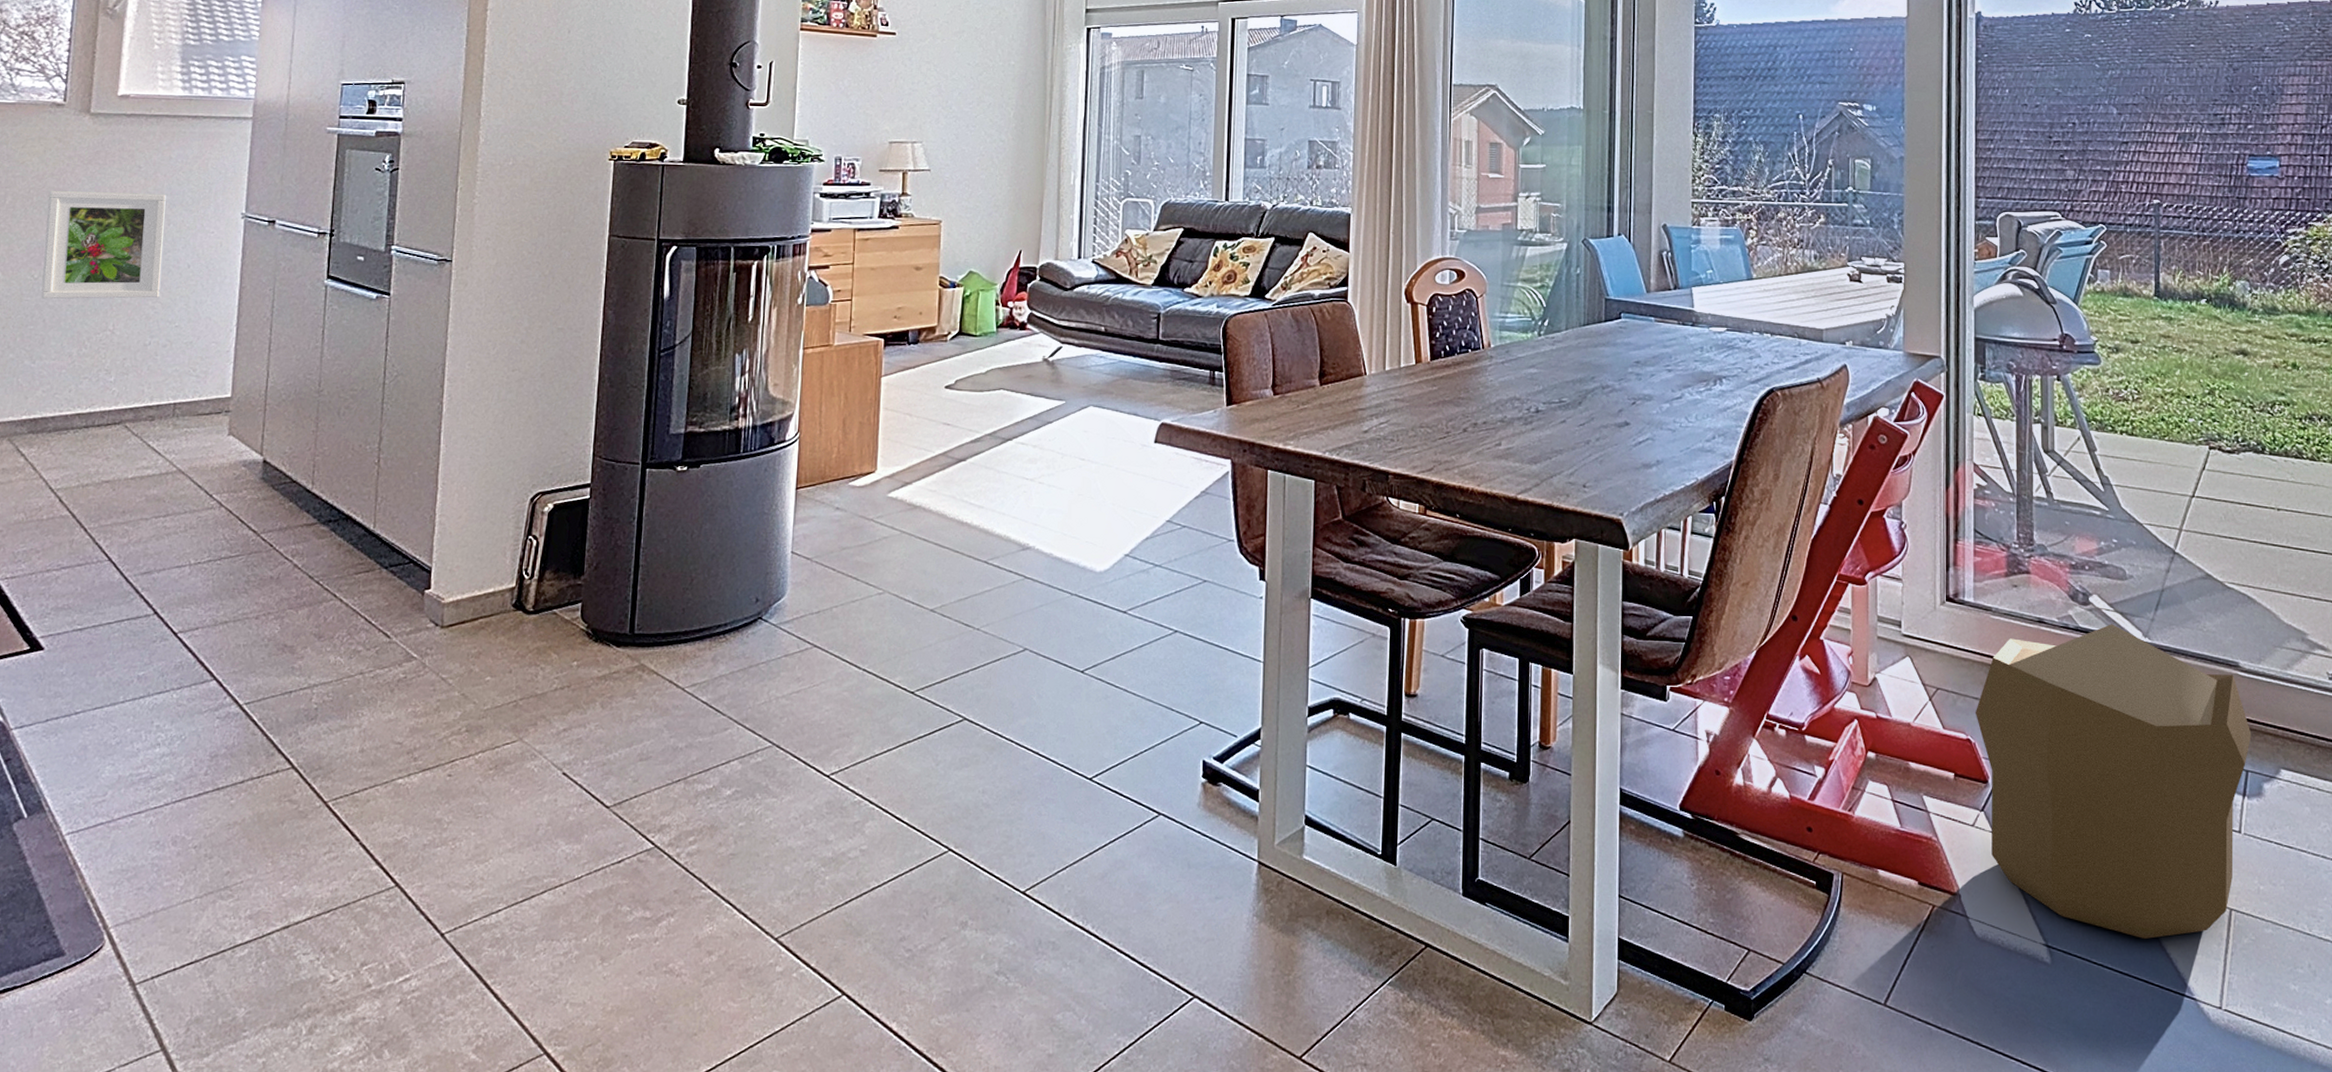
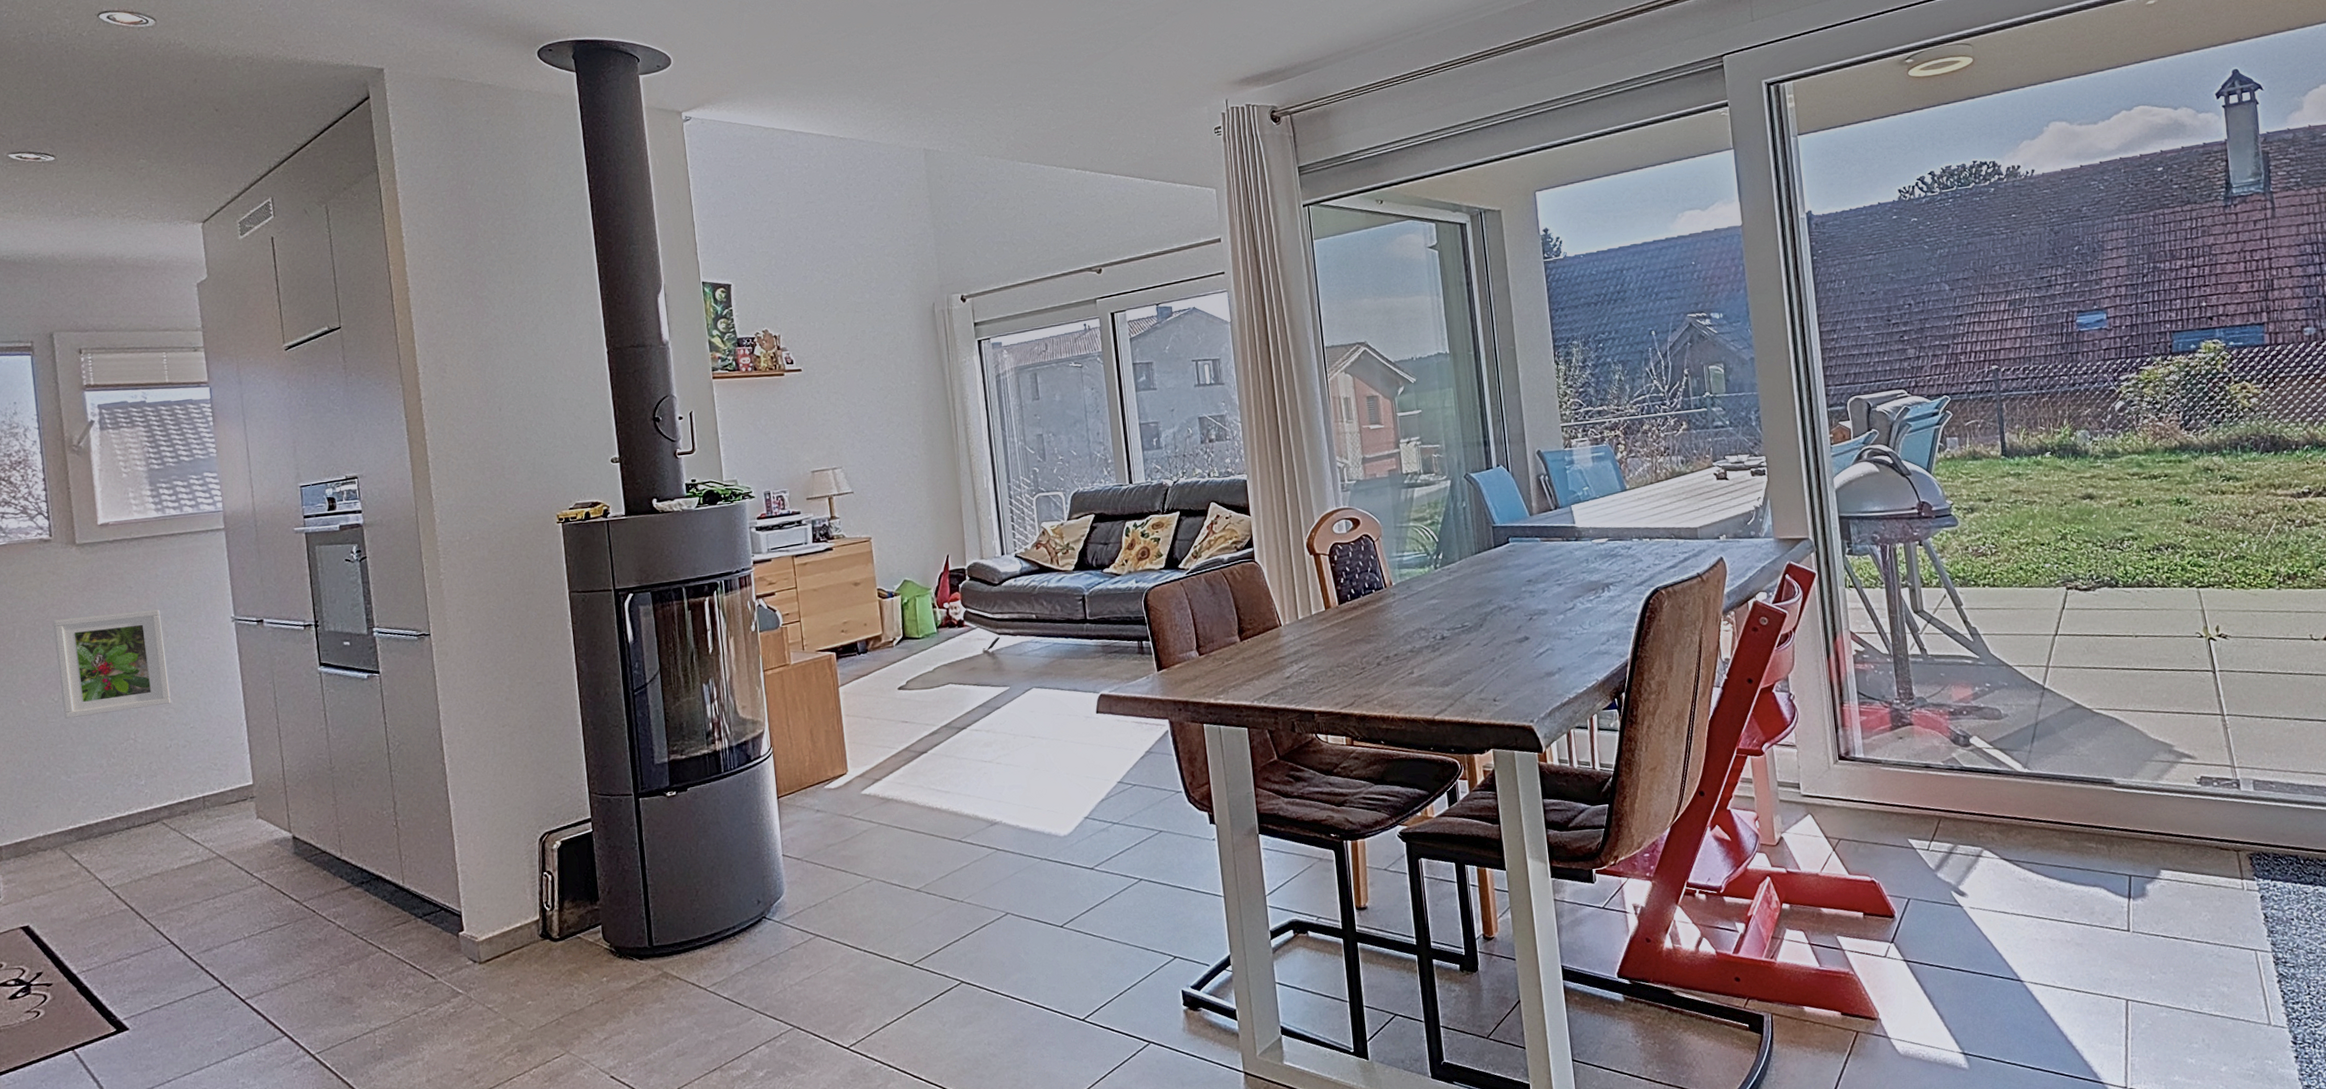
pouf: present [1975,624,2252,939] -> none [1876,760,2131,1036]

